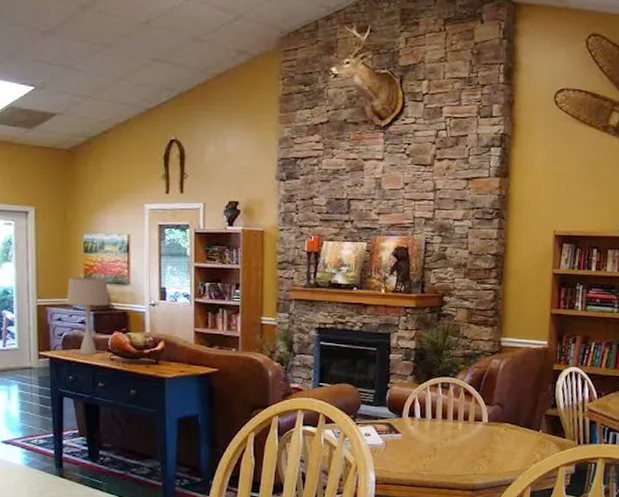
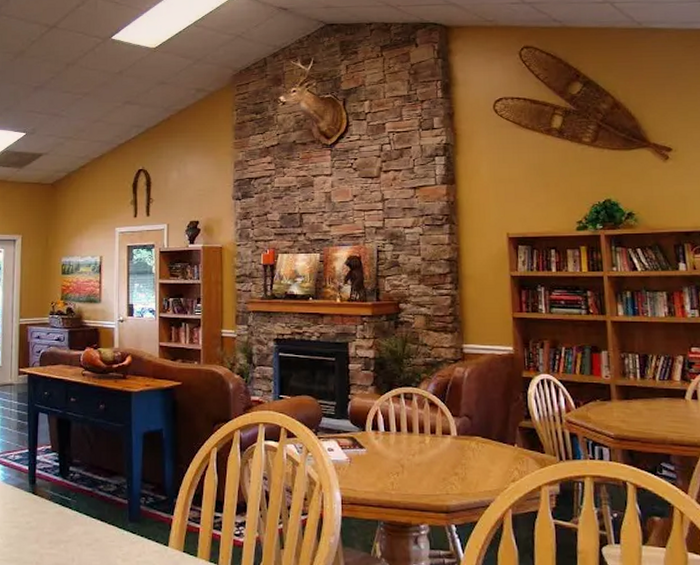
table lamp: present [67,276,109,356] -> none [45,296,83,371]

